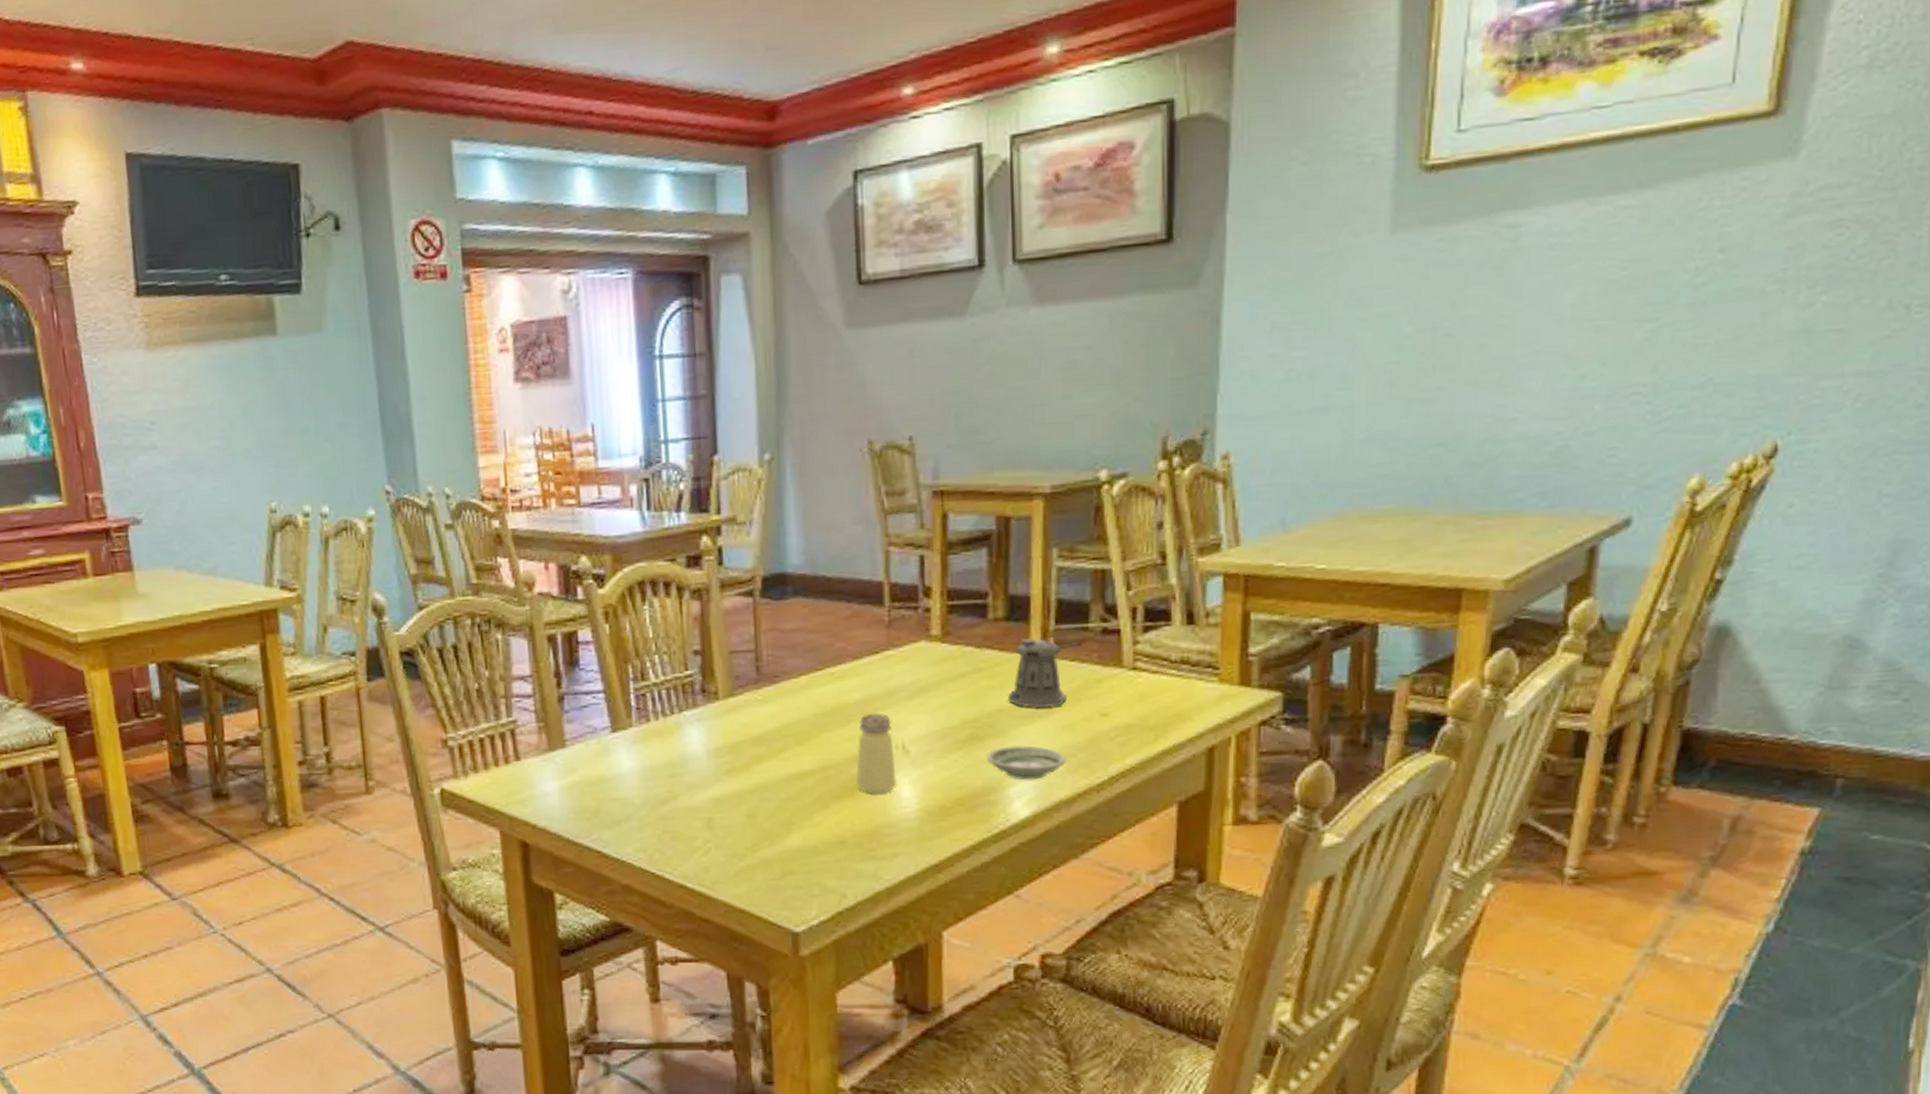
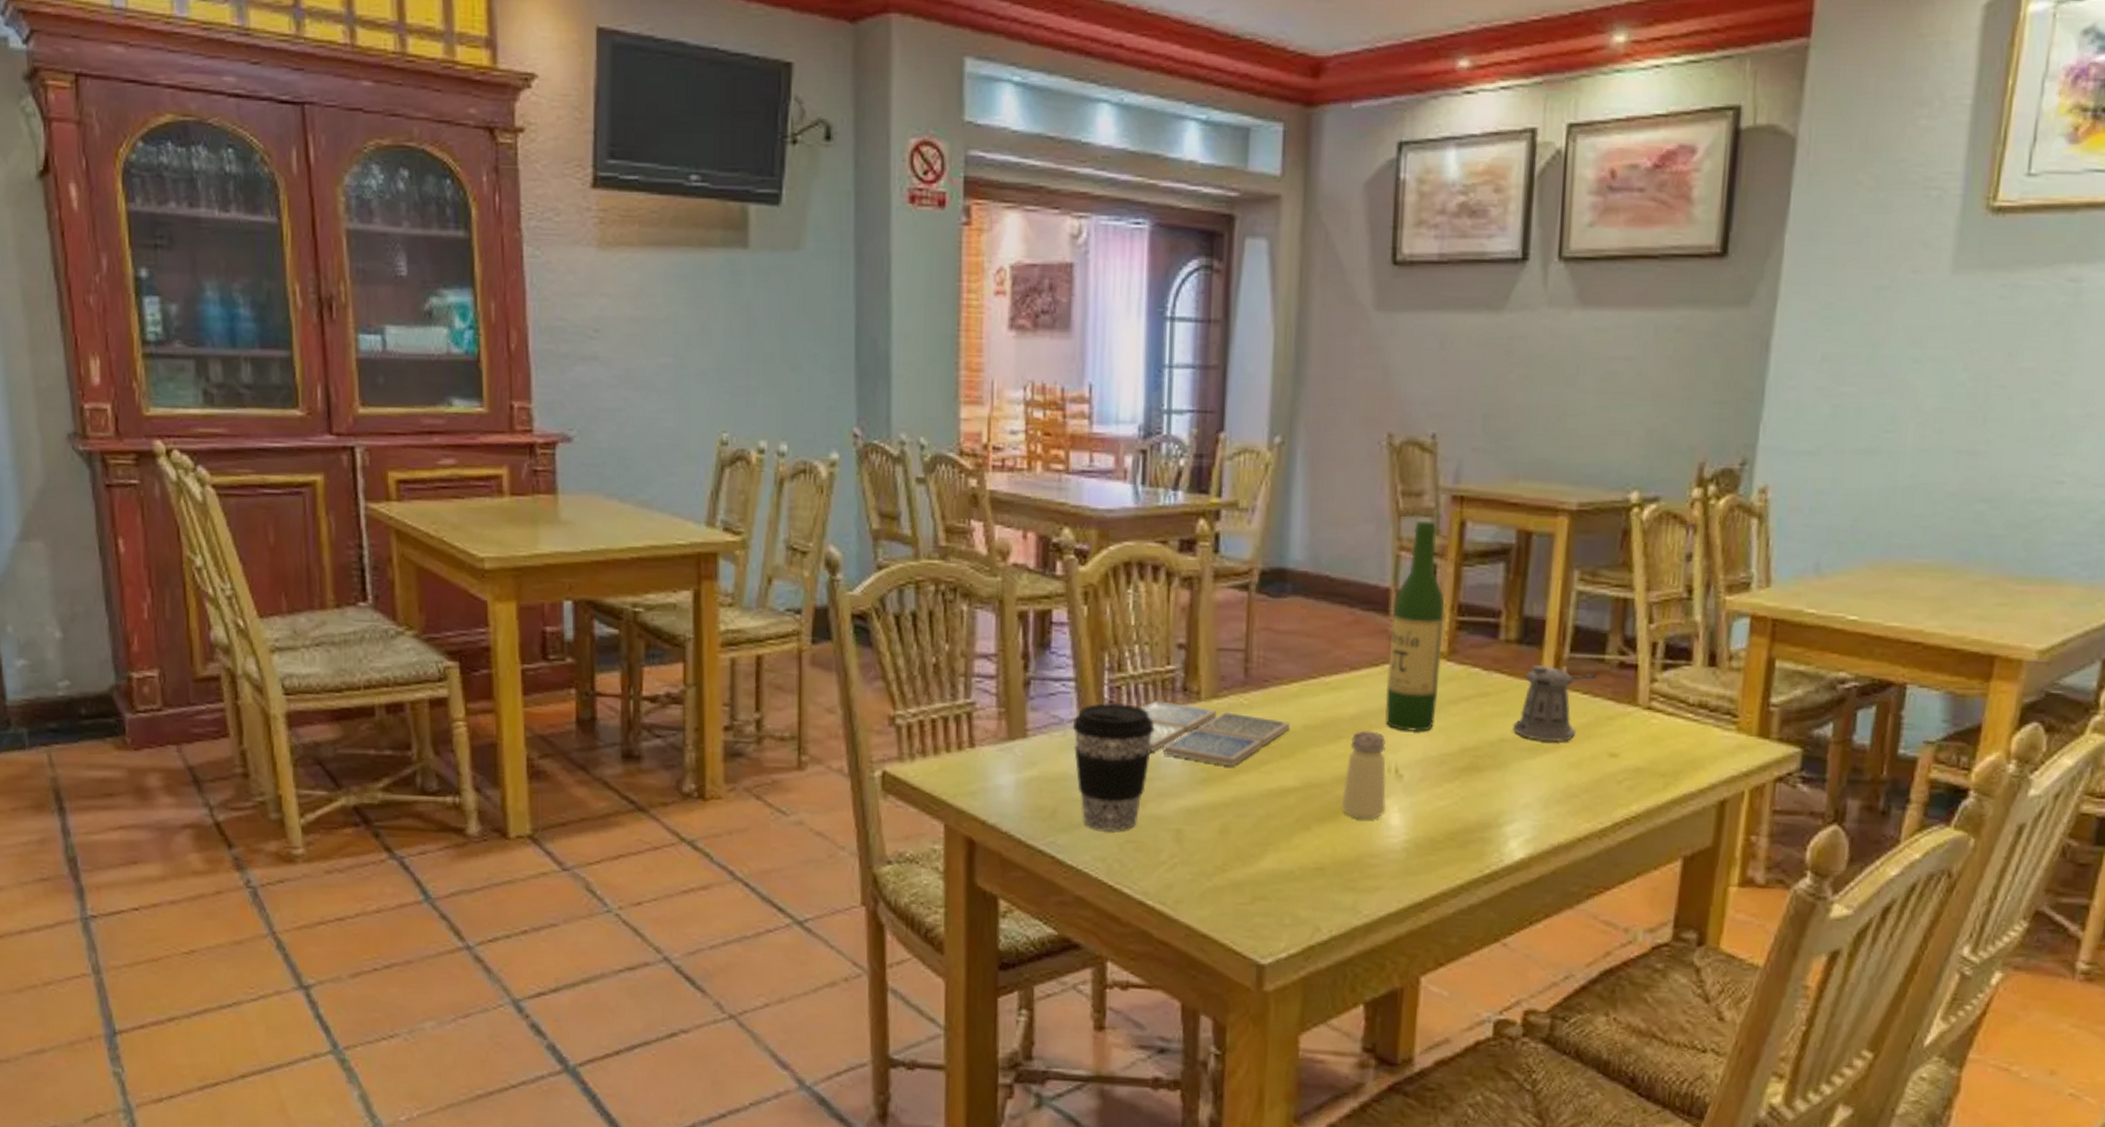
coffee cup: none [605,708,680,825] -> present [1072,702,1155,832]
drink coaster: none [665,702,803,757] -> present [1140,700,1291,767]
wine bottle: none [886,516,937,711] -> present [1385,520,1445,733]
saucer: present [987,745,1066,780] -> none [1485,779,1569,819]

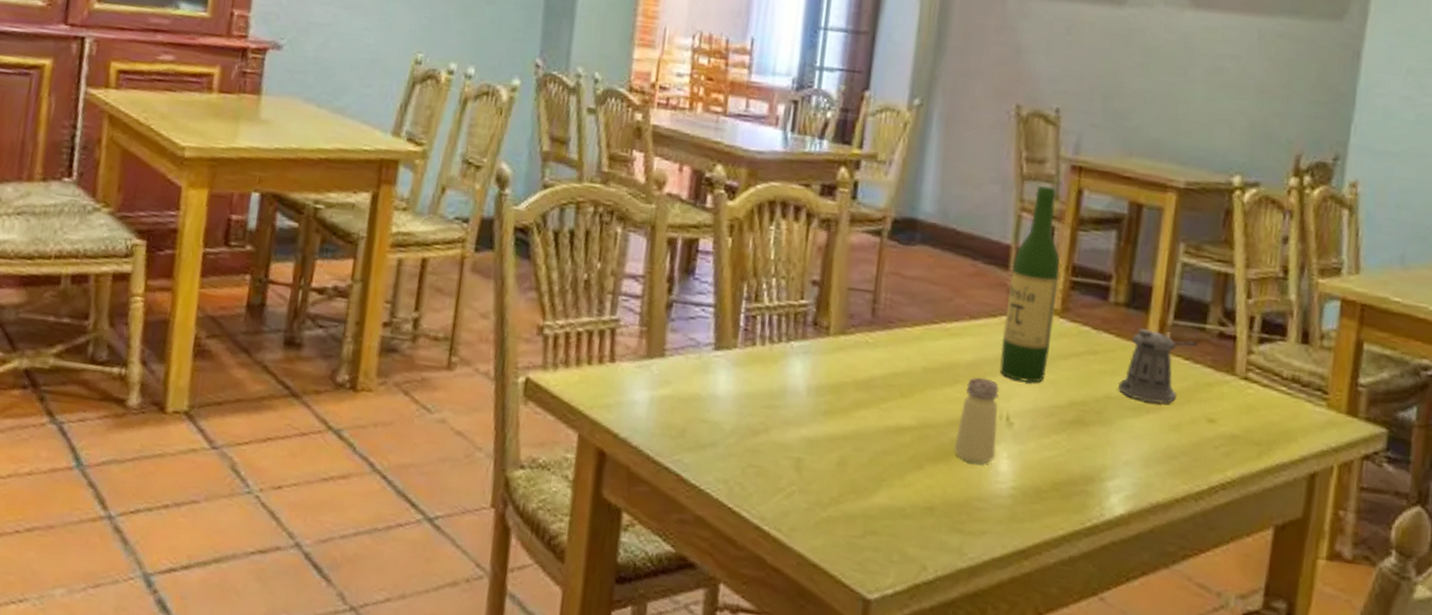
coffee cup: present [1072,702,1155,832] -> none [706,330,785,455]
drink coaster: present [1140,700,1291,767] -> none [772,331,912,402]

